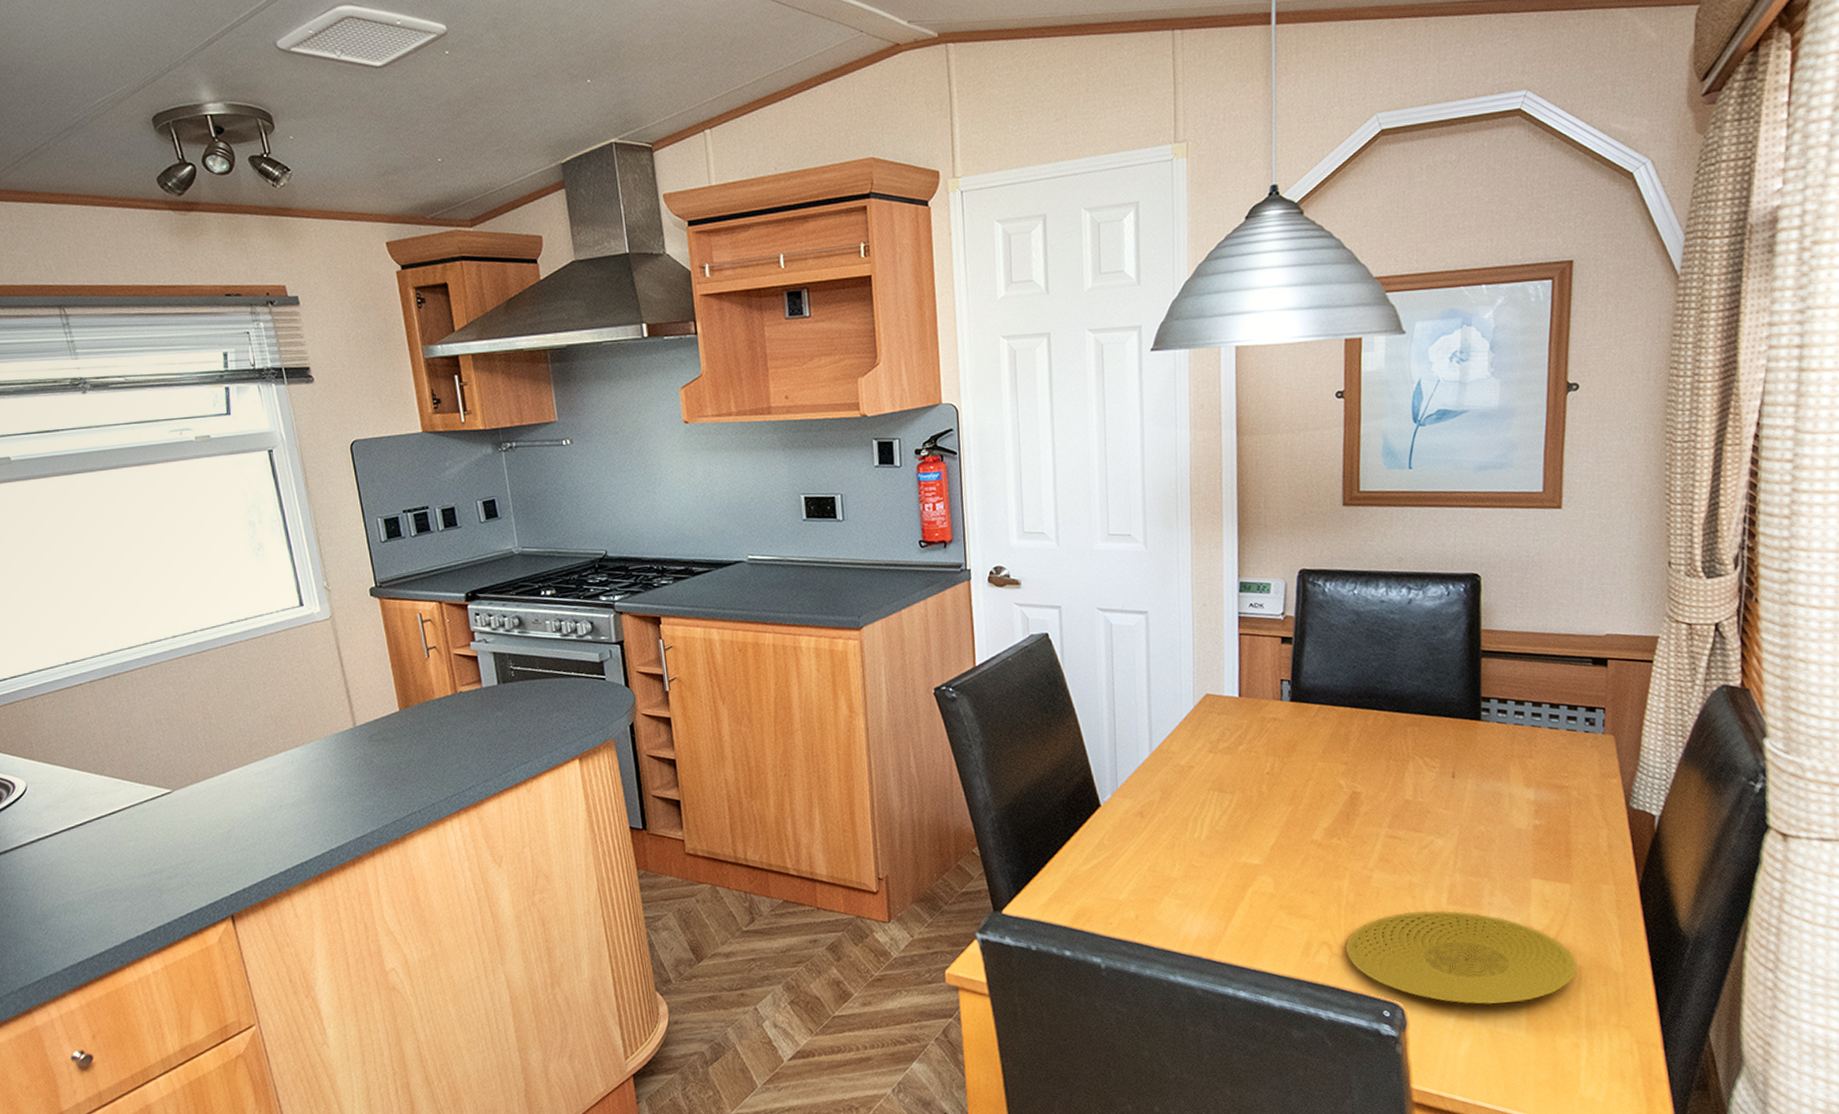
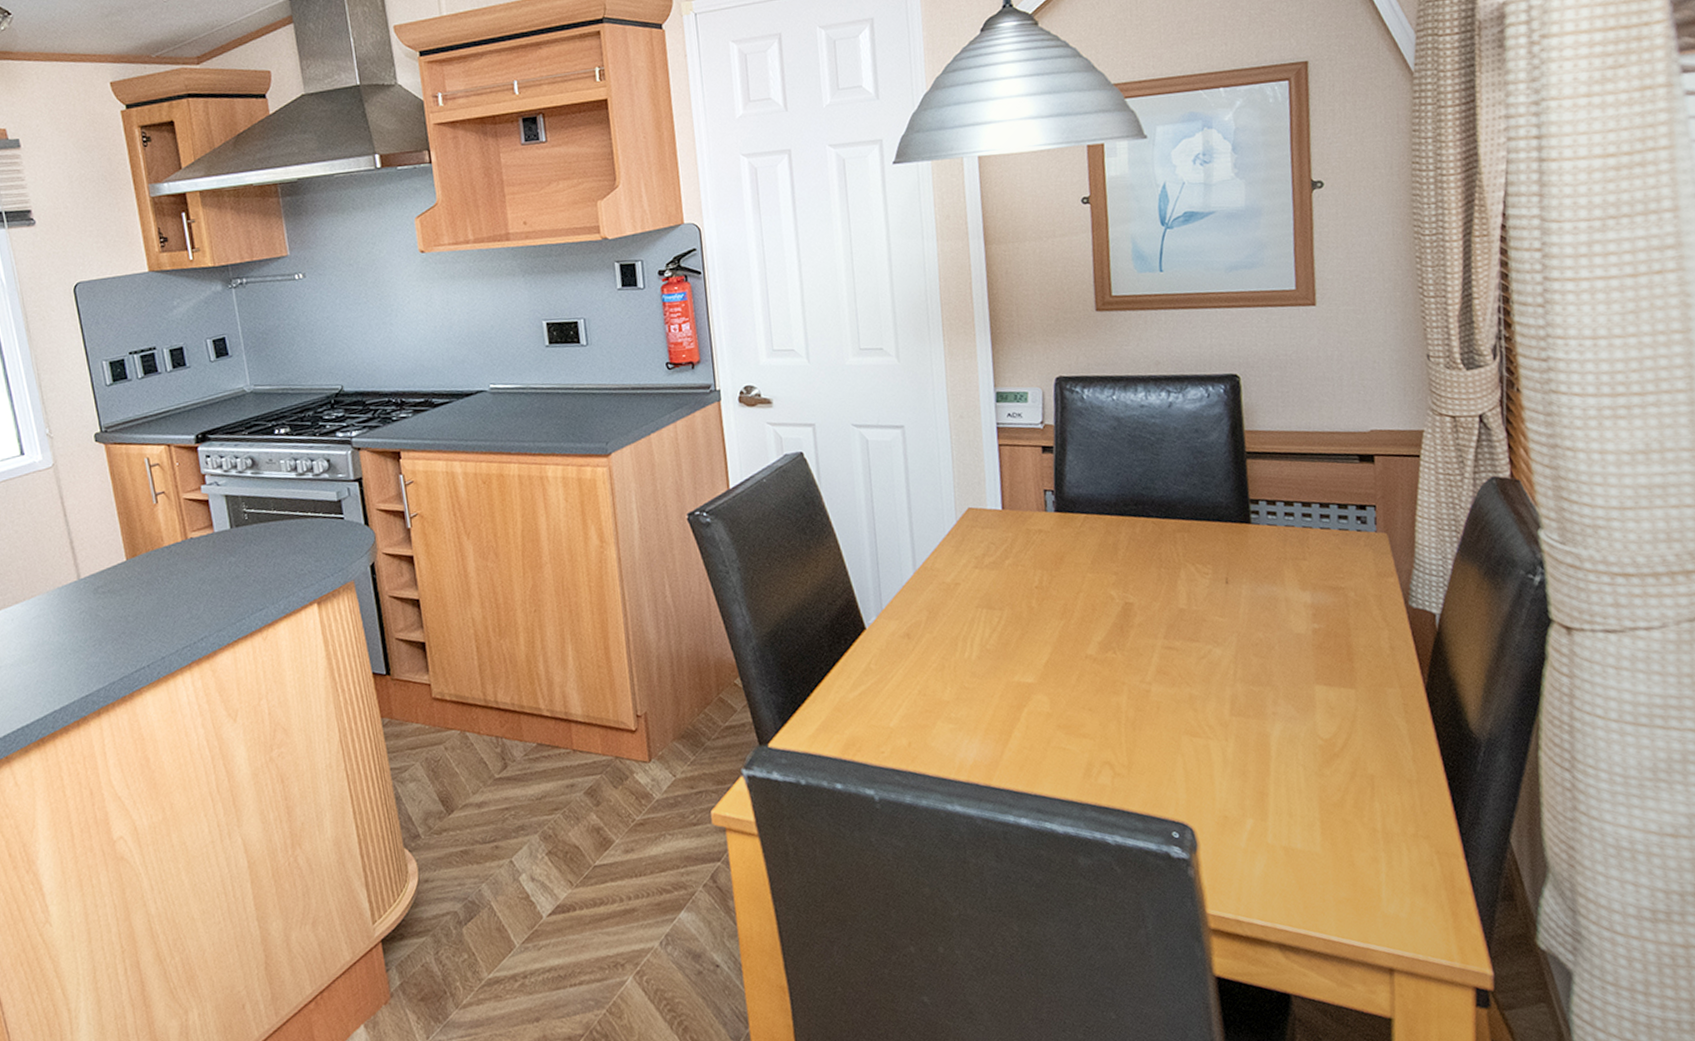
plate: present [1346,910,1577,1005] -> none [1128,722,1369,821]

